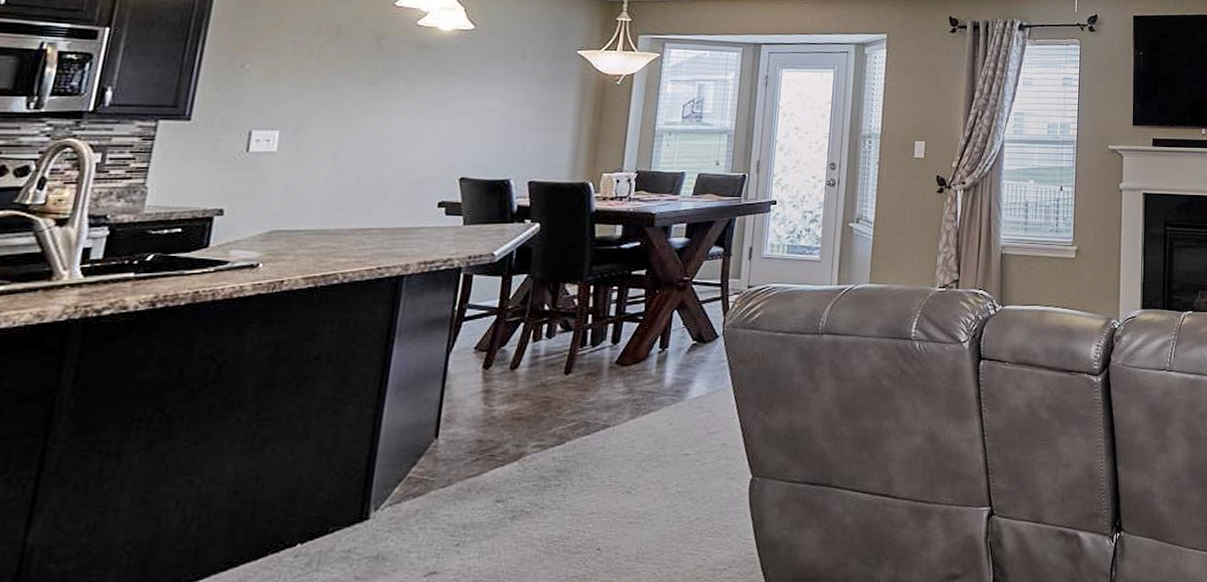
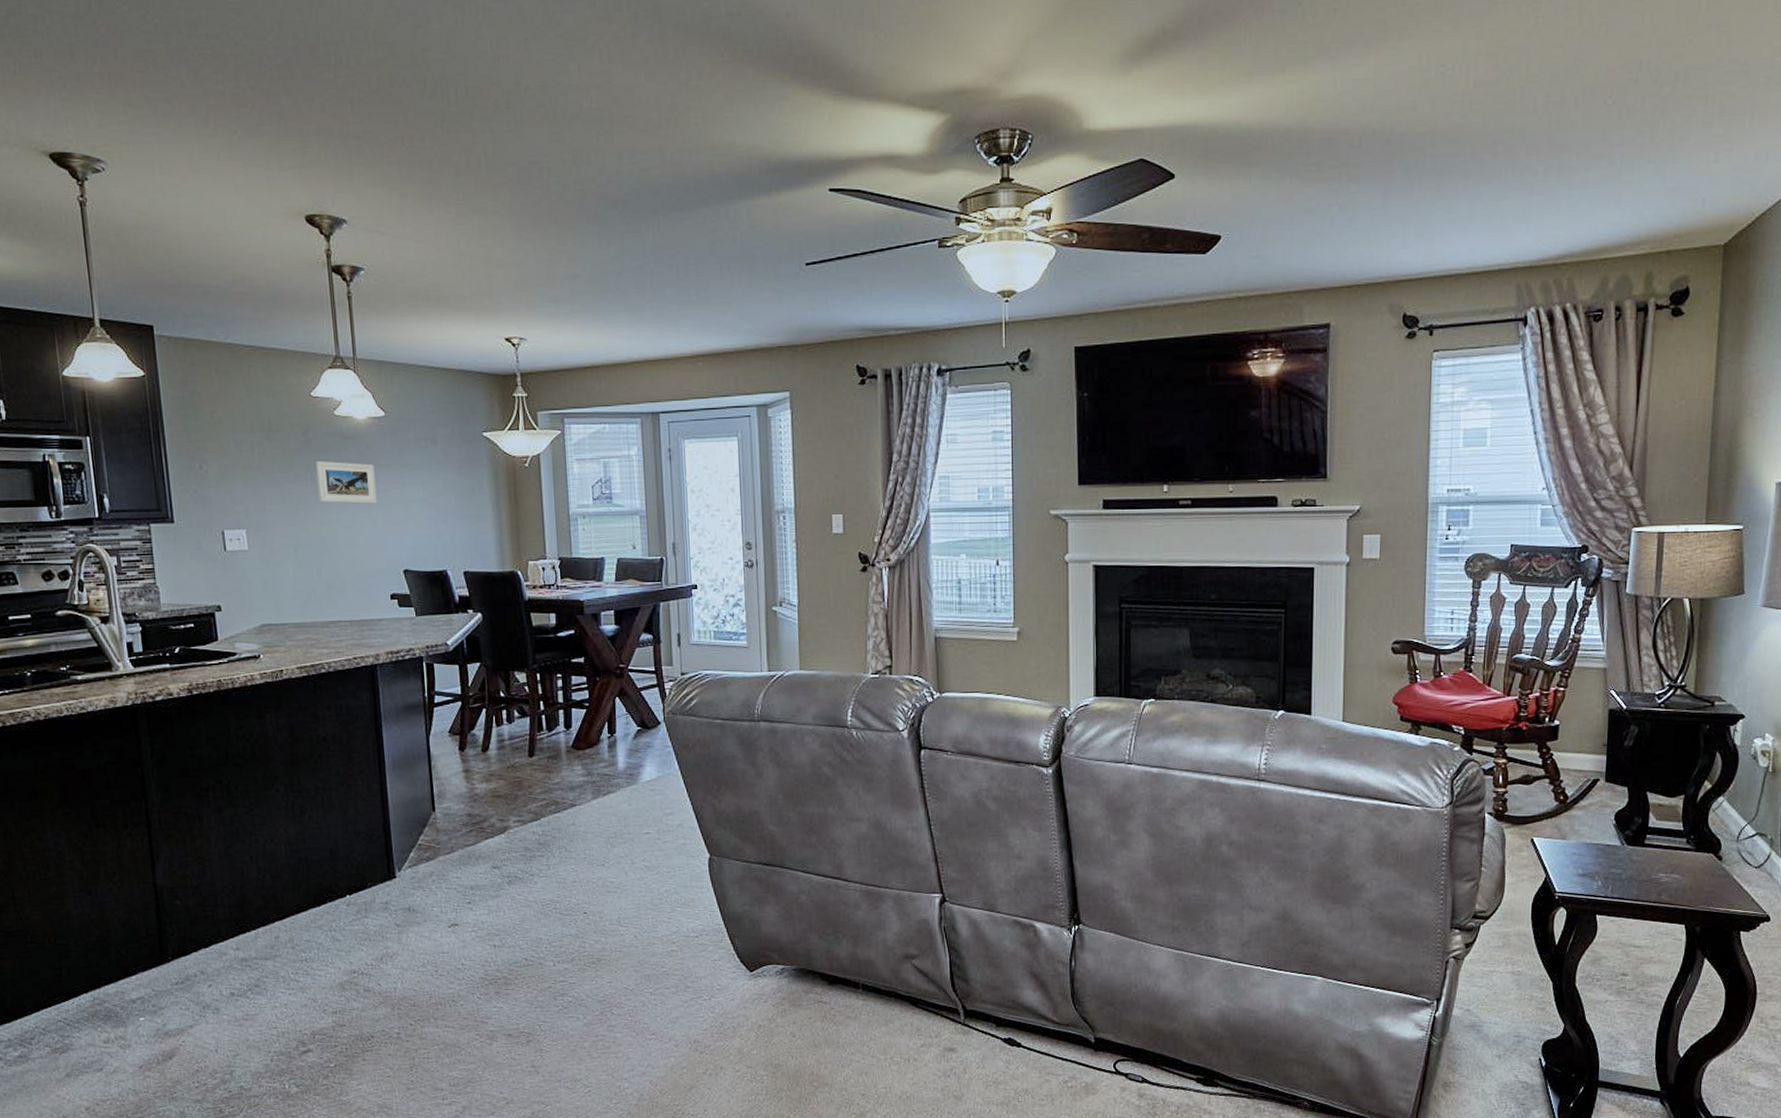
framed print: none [377,66,451,111] -> present [315,460,377,504]

